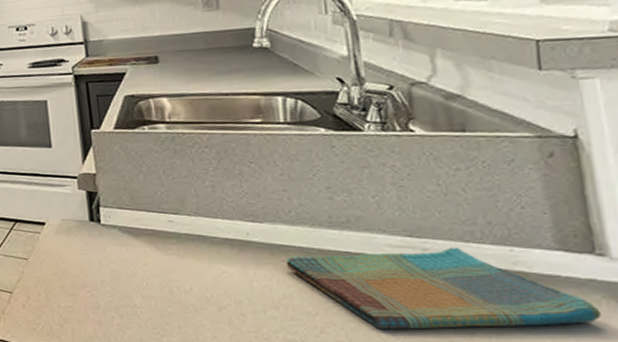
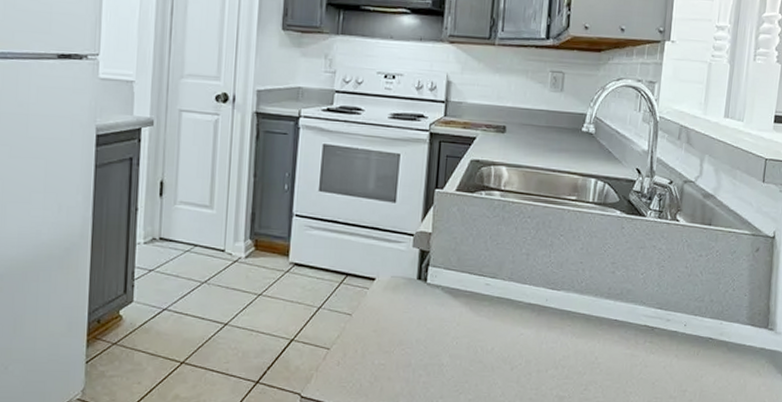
dish towel: present [285,247,601,330] -> none [570,319,763,387]

